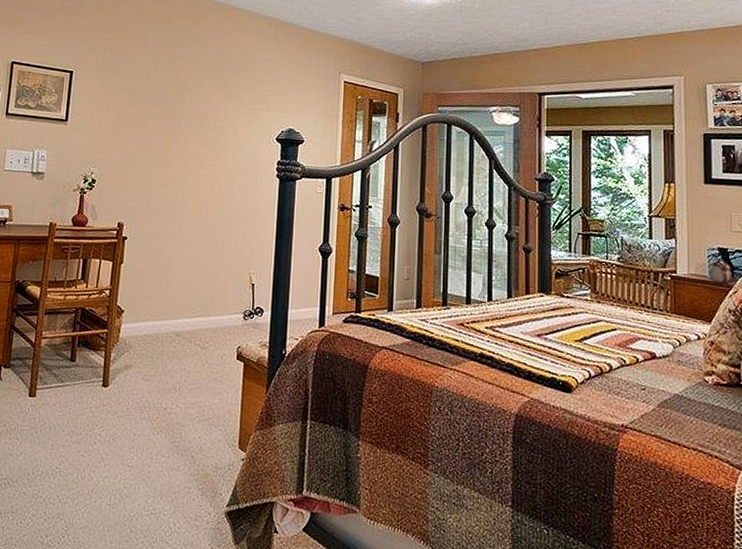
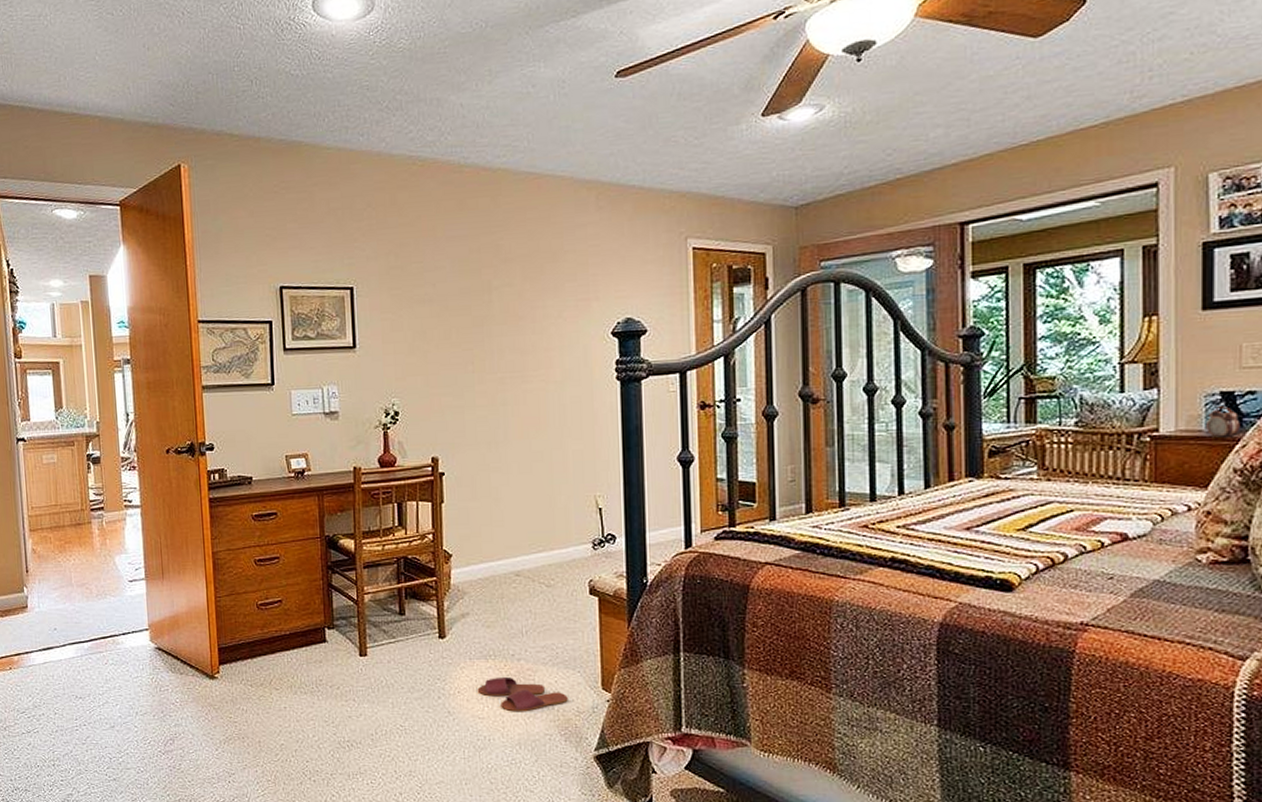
slippers: none [130,428,209,464] -> present [477,676,568,712]

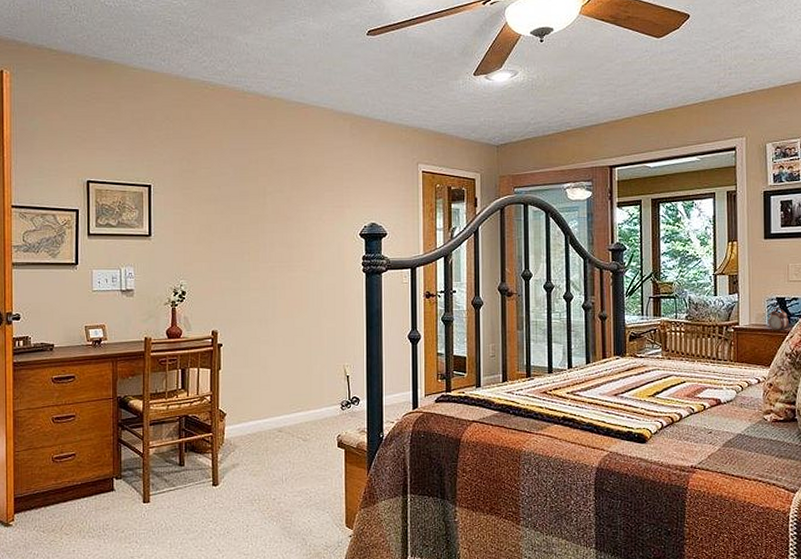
slippers: present [477,676,568,712] -> none [244,518,318,548]

